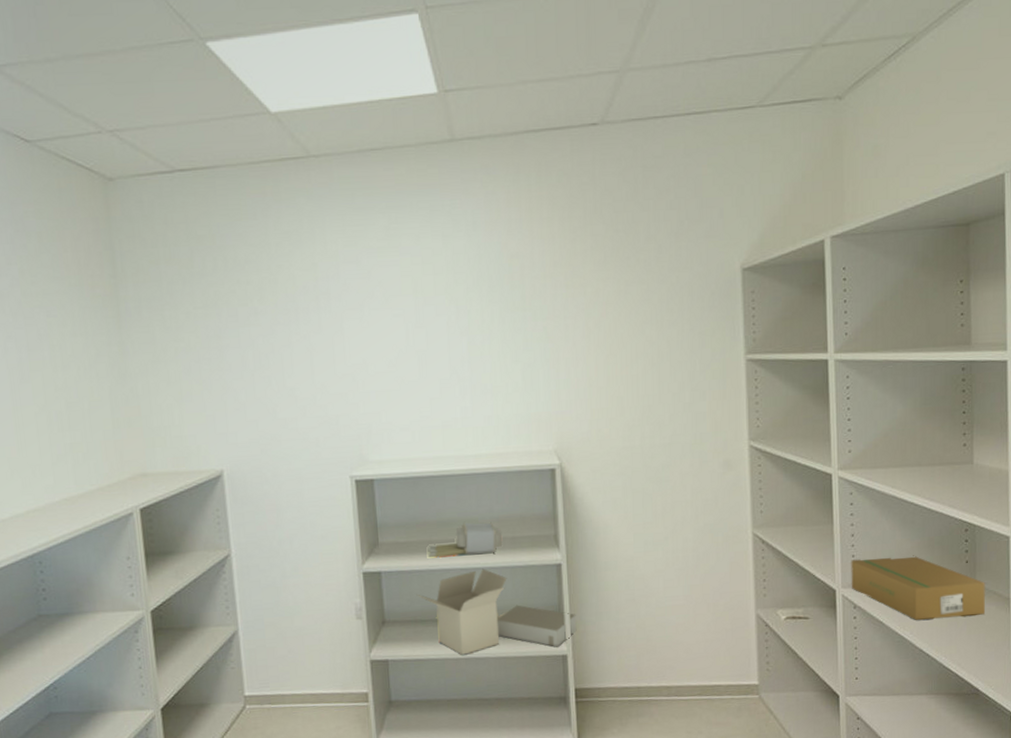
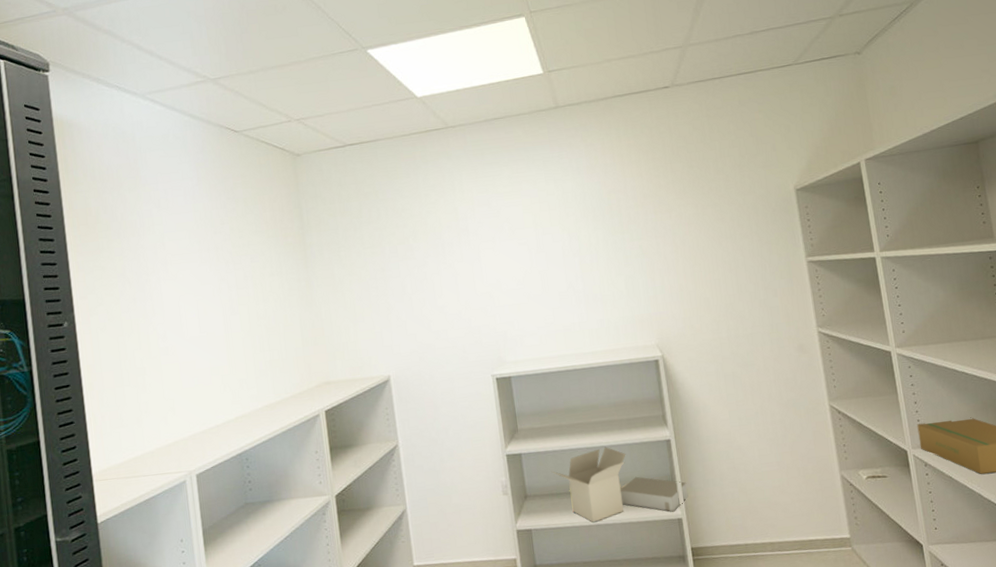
router: present [428,522,503,558] -> none [558,407,619,440]

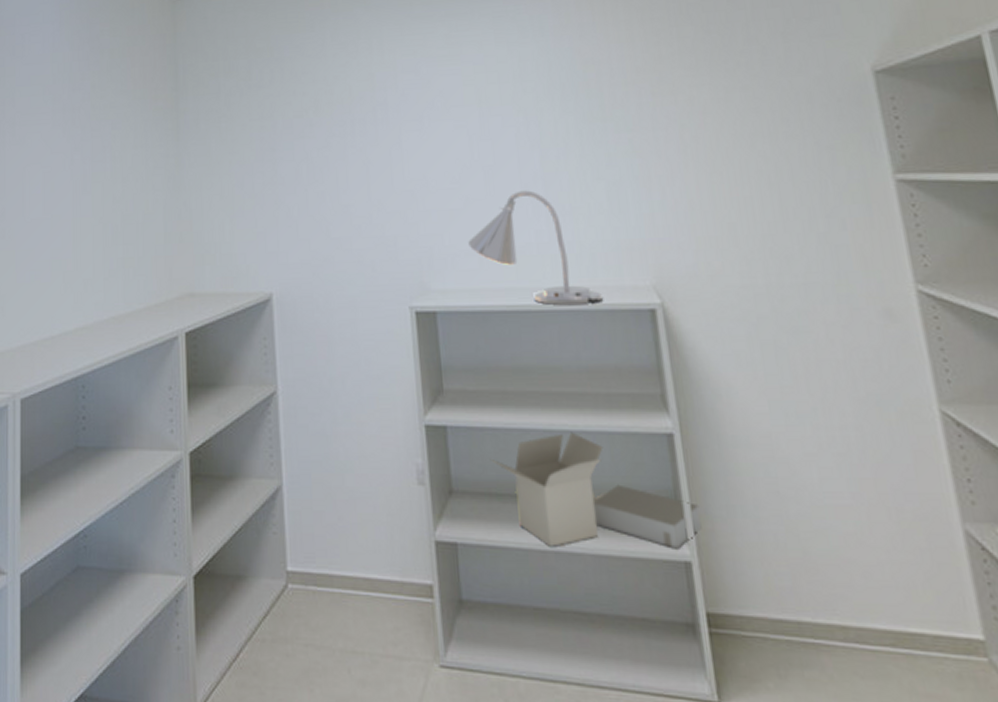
table lamp: none [531,286,625,364] -> present [468,190,604,305]

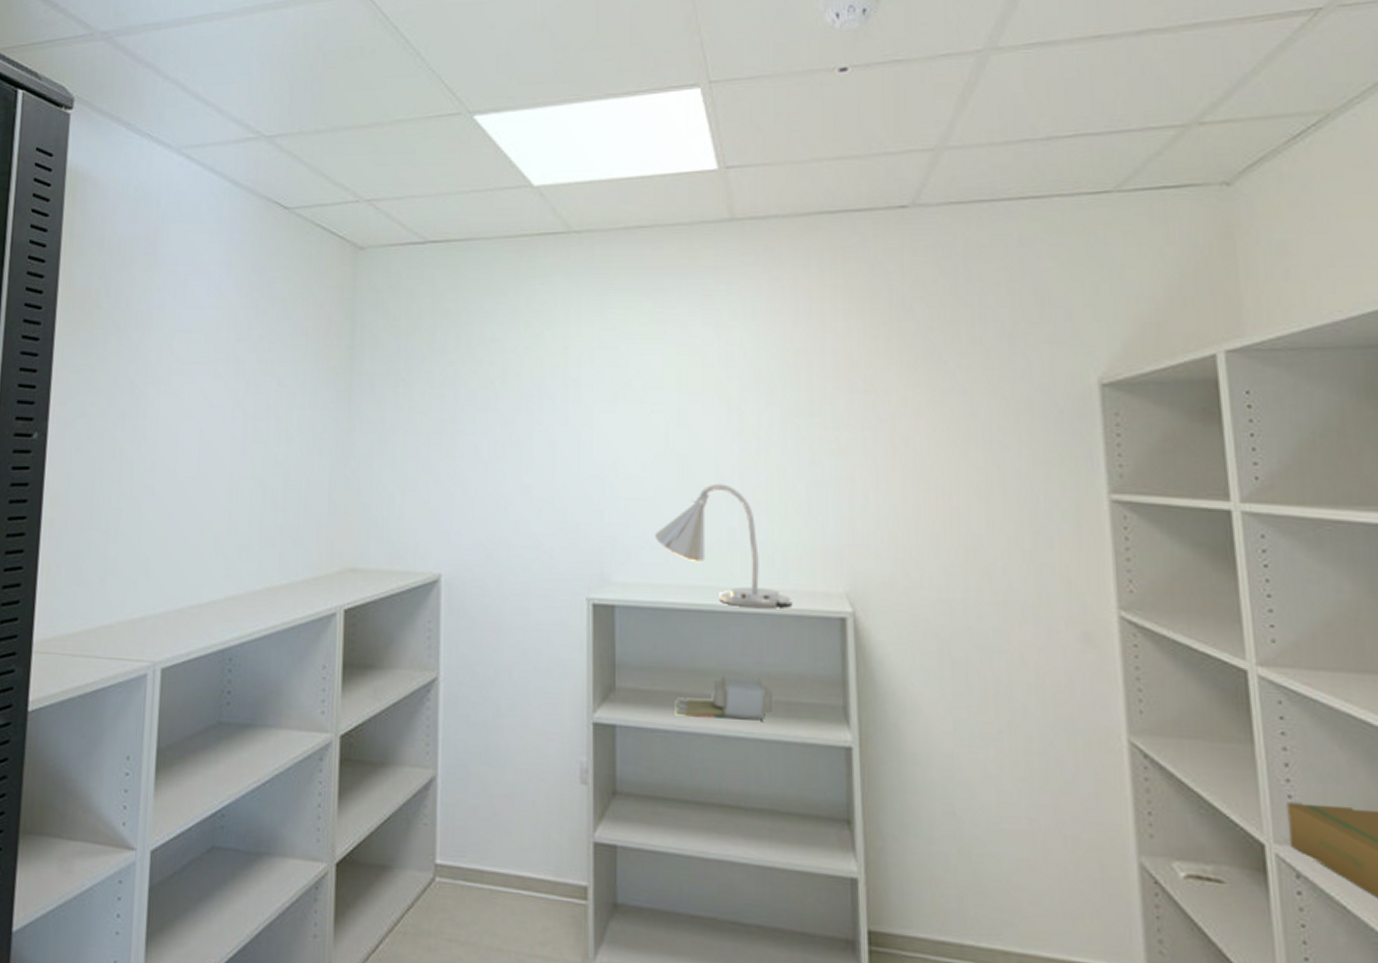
cardboard box: present [489,432,604,547] -> none [658,739,778,855]
router: none [502,371,594,413] -> present [676,674,774,721]
storage box: present [592,484,702,551] -> none [761,795,872,867]

